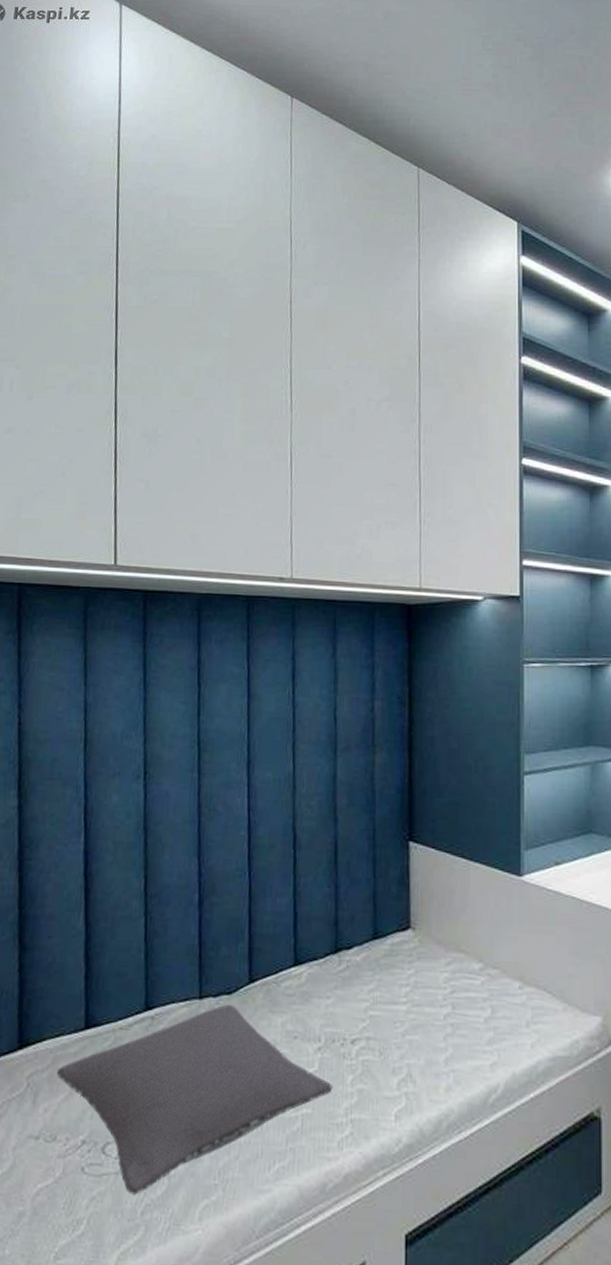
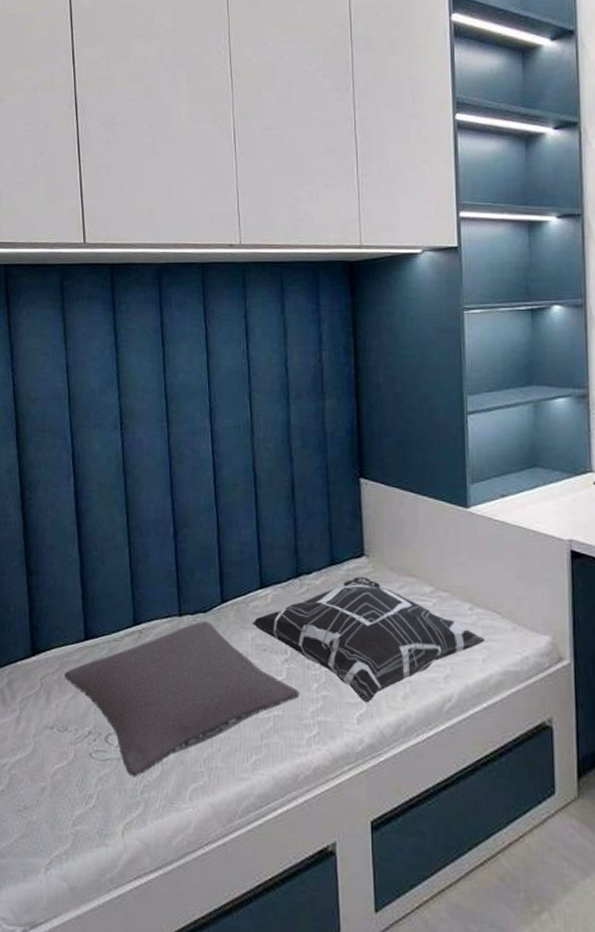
decorative pillow: none [282,952,534,1097] -> present [251,577,485,703]

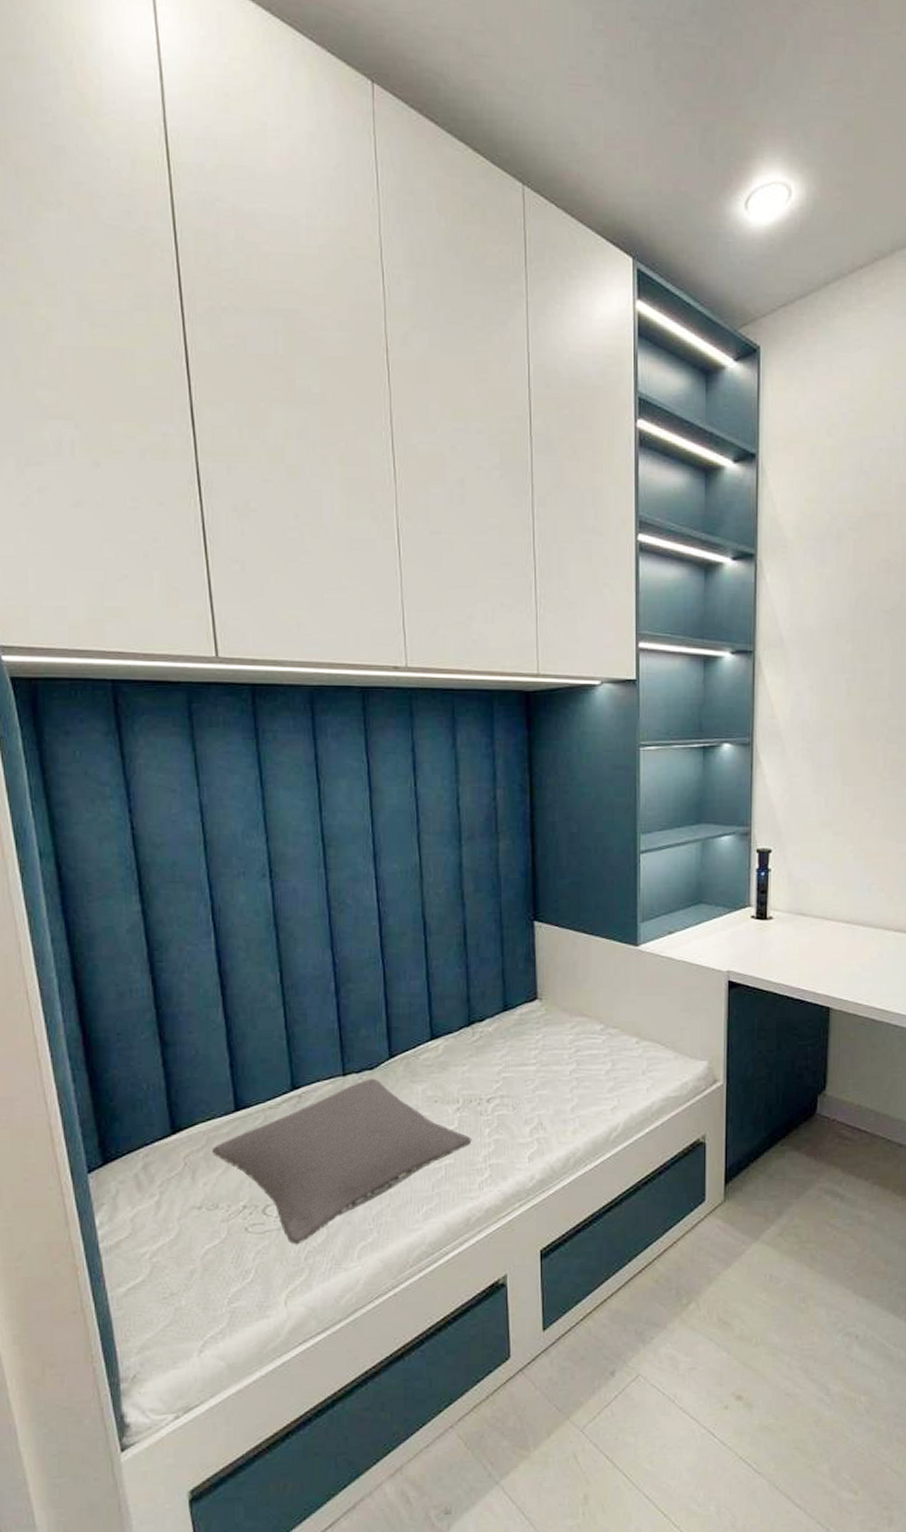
decorative pillow: present [251,577,485,703] -> none [422,1020,649,1142]

